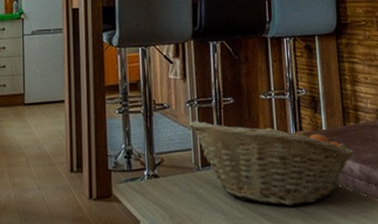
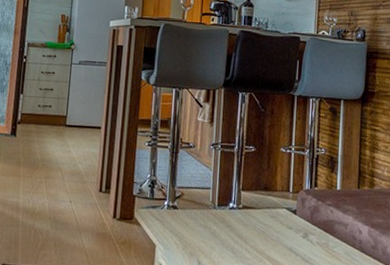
fruit basket: present [188,120,354,206] -> none [210,162,365,257]

